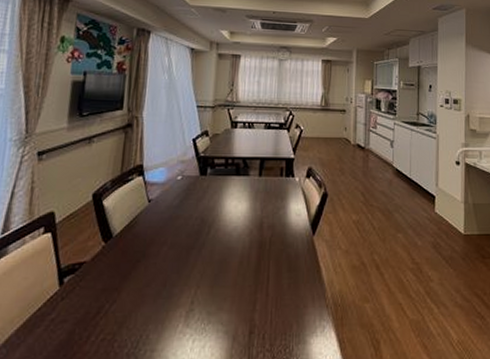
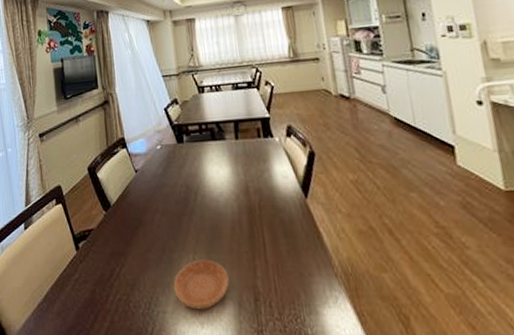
saucer: none [167,294,228,346] -> present [173,259,229,310]

